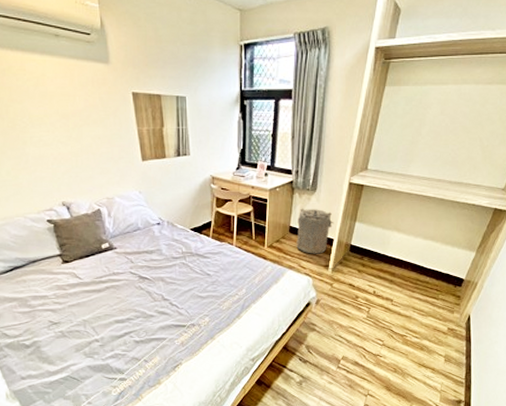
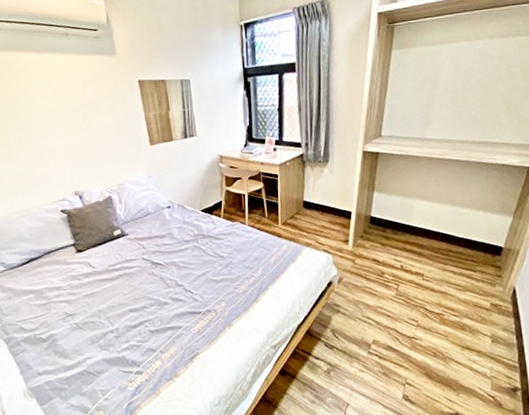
laundry hamper: present [296,208,334,254] -> none [311,181,351,229]

